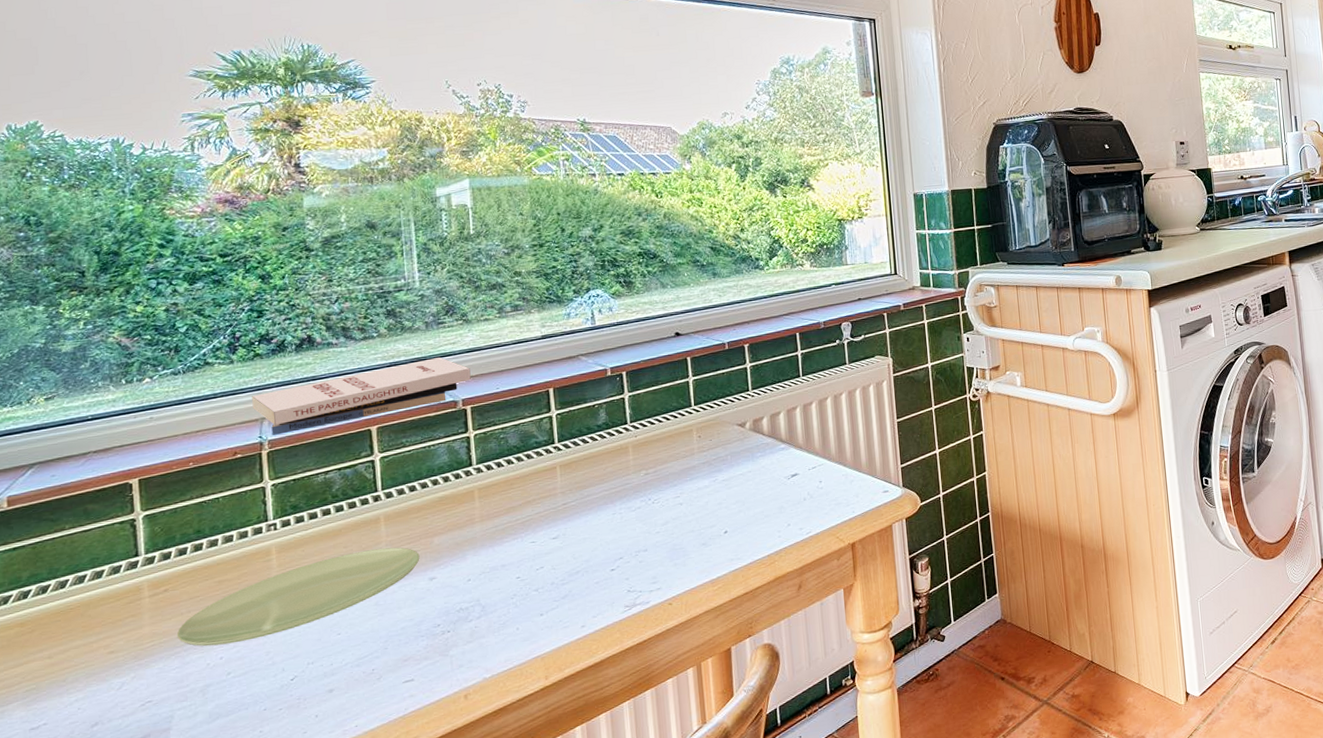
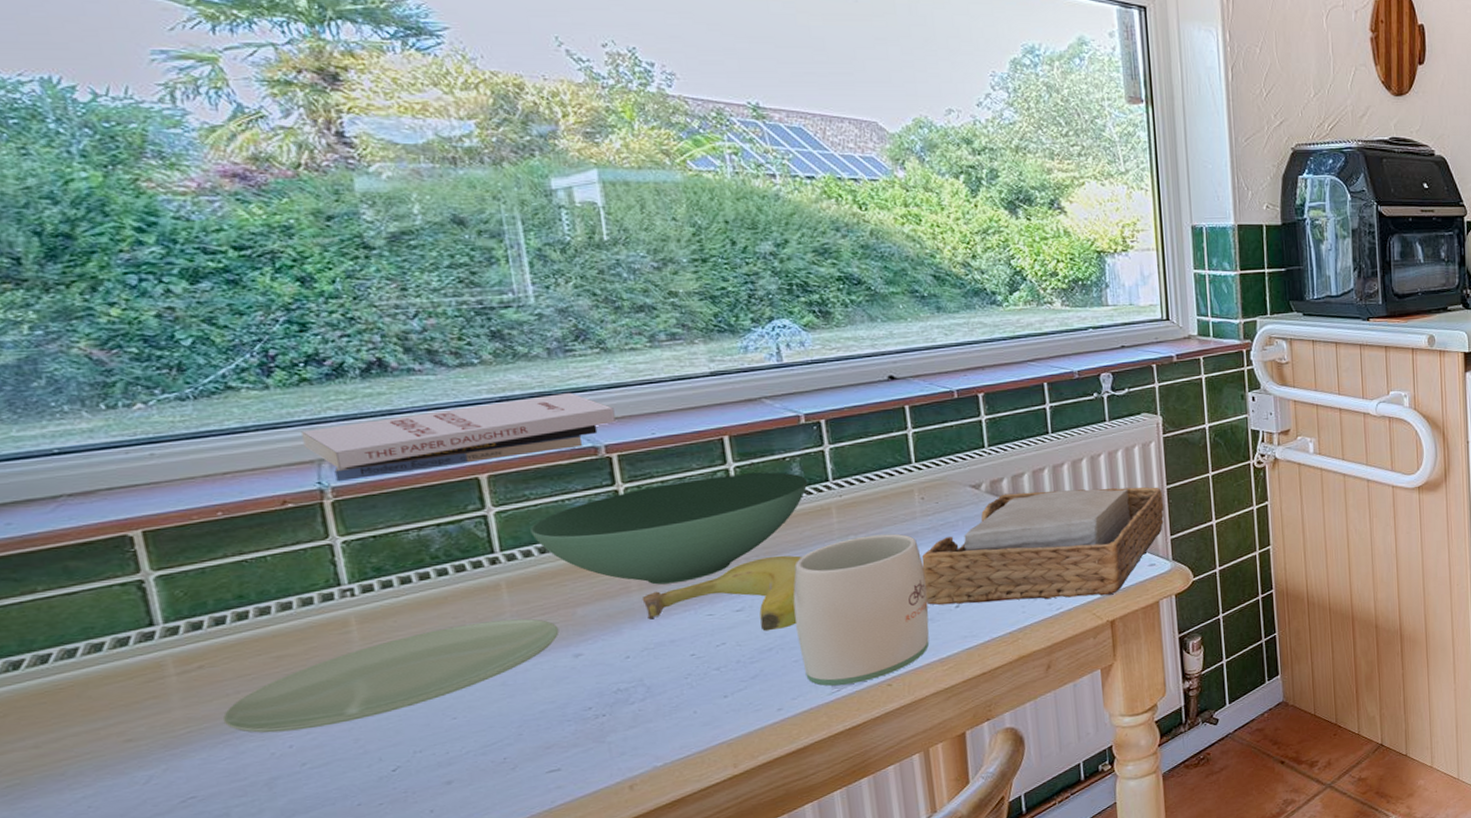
bowl: none [404,418,611,517] -> present [530,473,808,585]
fruit: none [482,489,605,556] -> present [641,555,803,631]
mug: none [596,468,703,605] -> present [792,533,930,686]
napkin holder: none [698,420,895,532] -> present [921,487,1164,606]

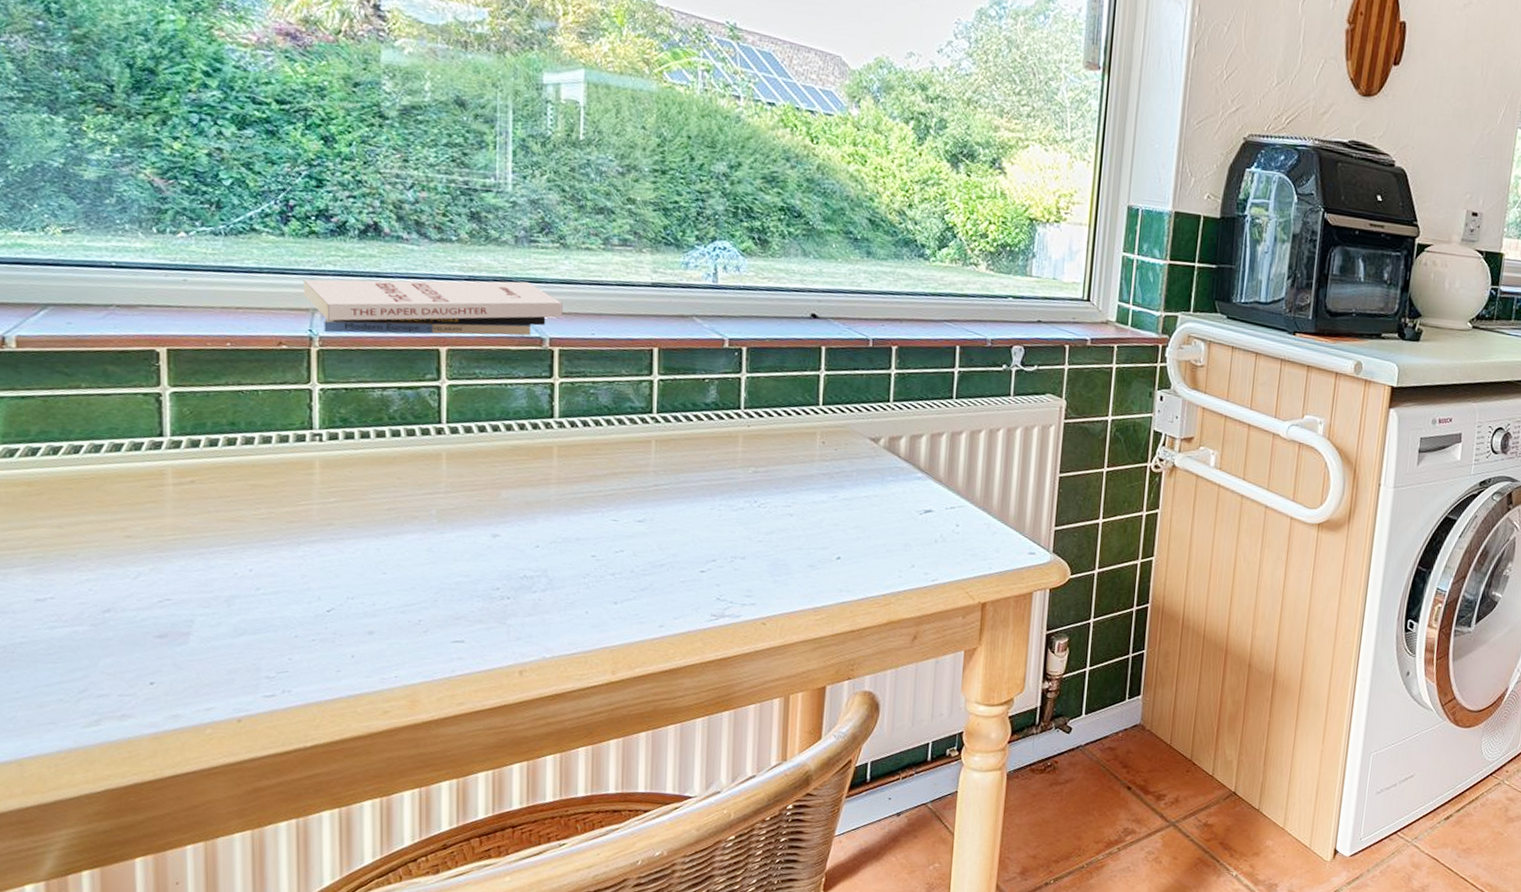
plate: present [222,618,559,733] -> none [202,486,484,558]
bowl: present [530,473,808,585] -> none [475,385,722,484]
fruit: present [641,555,803,631] -> none [558,474,705,547]
mug: present [792,533,930,686] -> none [688,470,814,616]
napkin holder: present [921,487,1164,606] -> none [810,452,1055,576]

